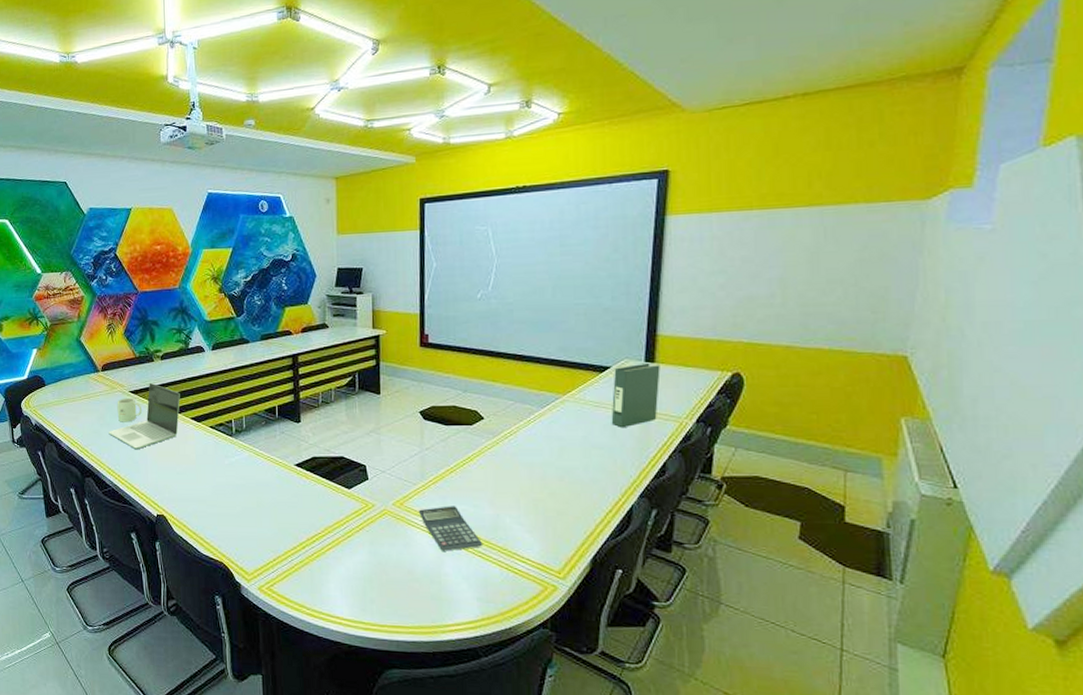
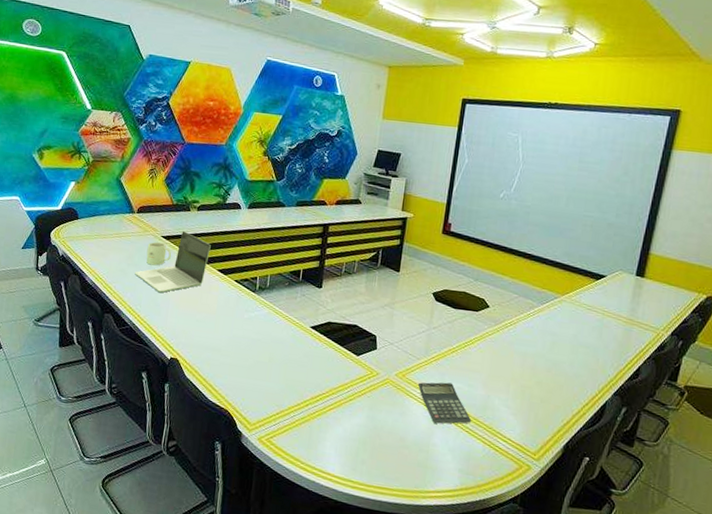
binder: present [611,362,661,427] -> none [599,276,648,331]

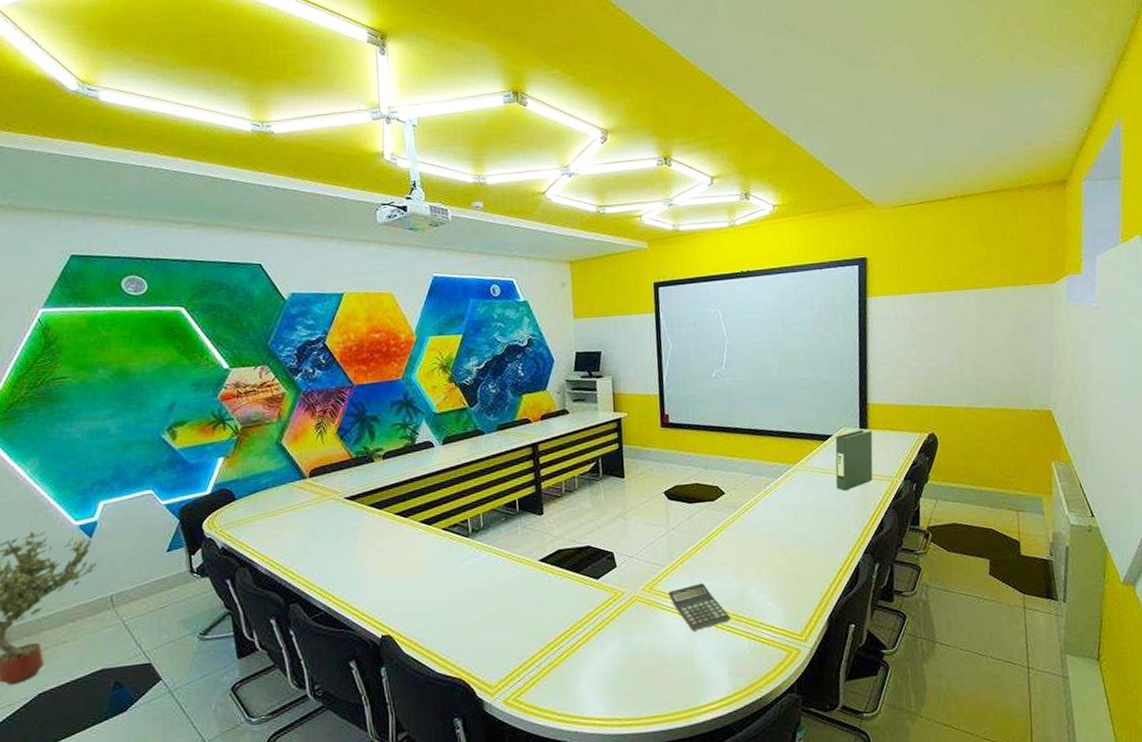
laptop: present [135,230,211,293] -> none [319,485,407,564]
mug: present [146,241,172,266] -> none [329,504,362,534]
binder: none [599,276,648,331] -> present [835,429,873,490]

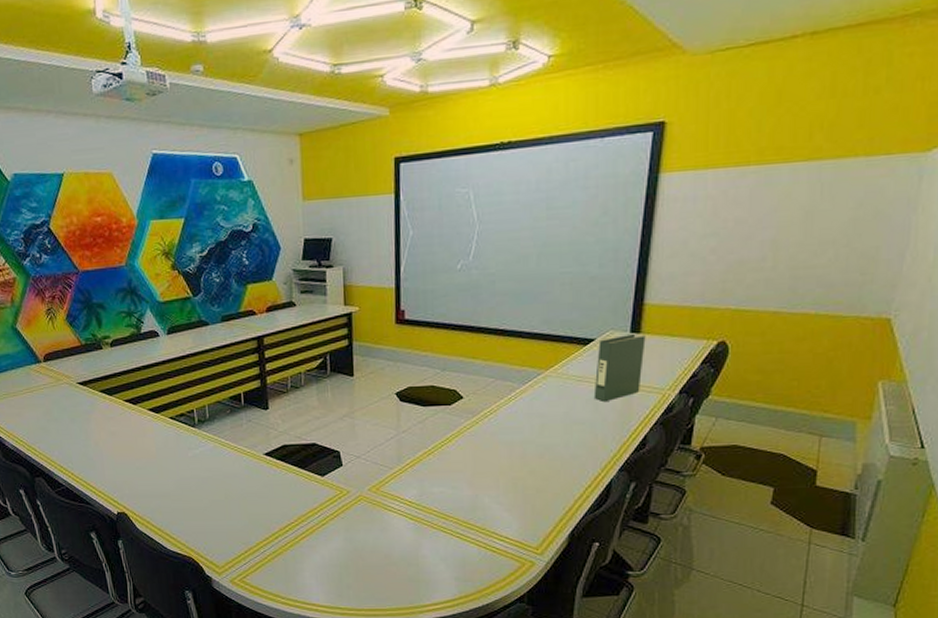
calculator: present [667,583,730,631] -> none [394,488,460,534]

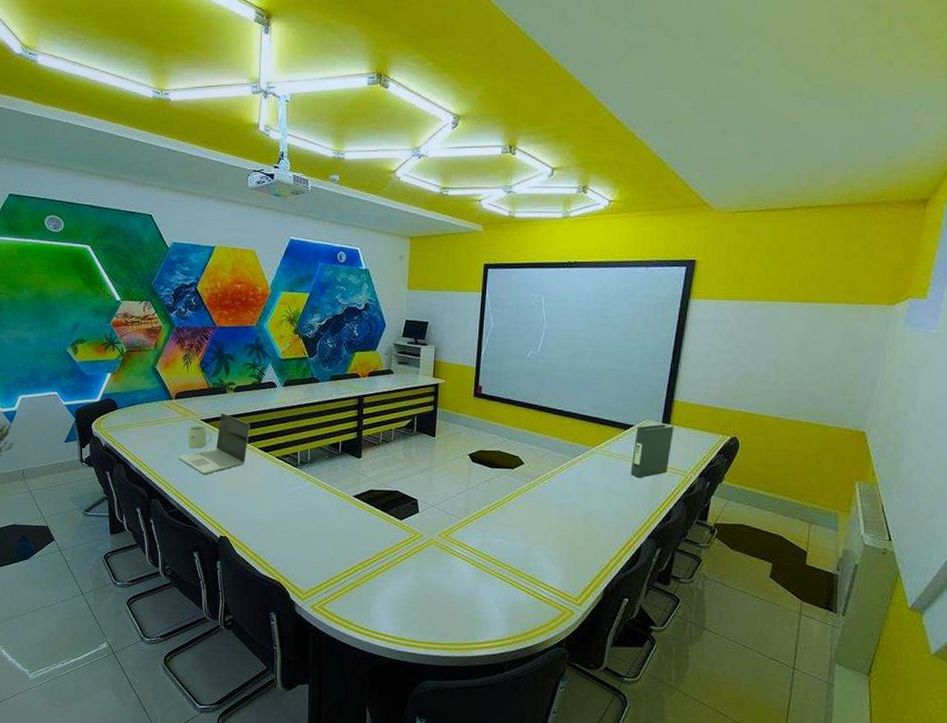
laptop: none [57,372,135,446] -> present [178,412,250,475]
mug: none [64,389,94,417] -> present [188,425,213,449]

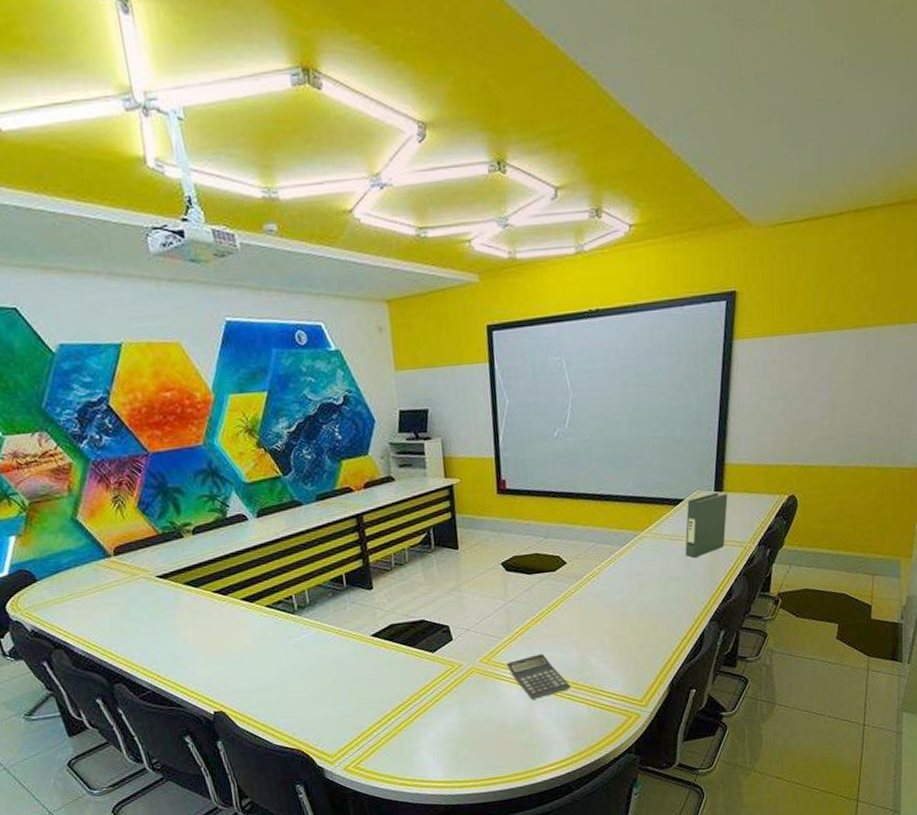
laptop: present [178,412,250,475] -> none [136,563,227,644]
mug: present [188,425,213,449] -> none [141,583,178,614]
calculator: none [460,538,513,579] -> present [506,654,570,699]

